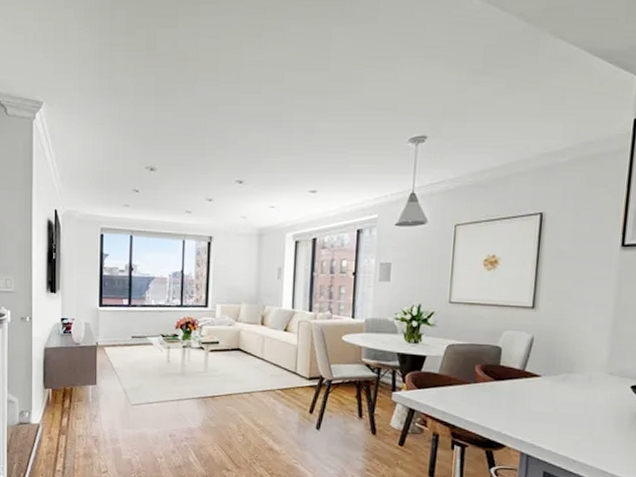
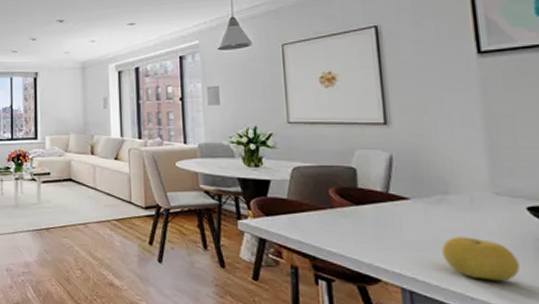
fruit: none [558,409,616,447] -> present [442,236,520,281]

